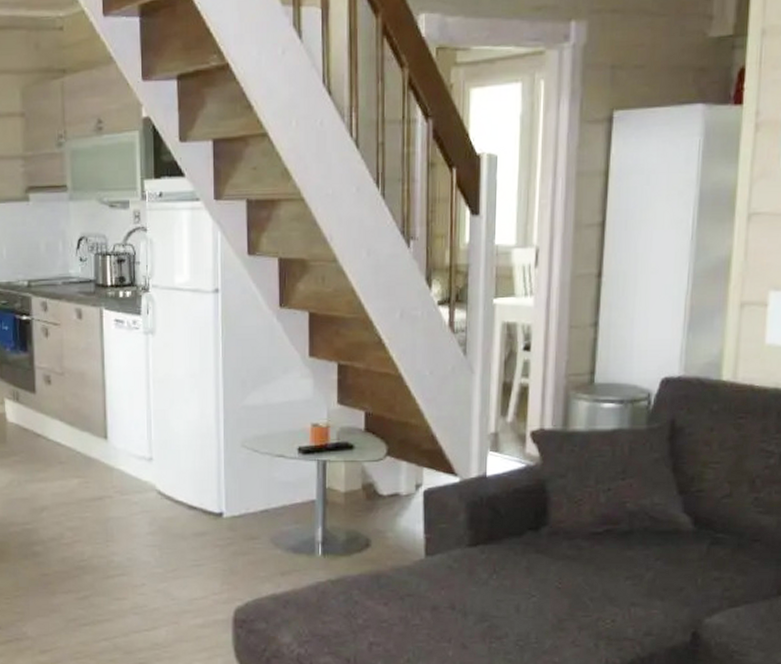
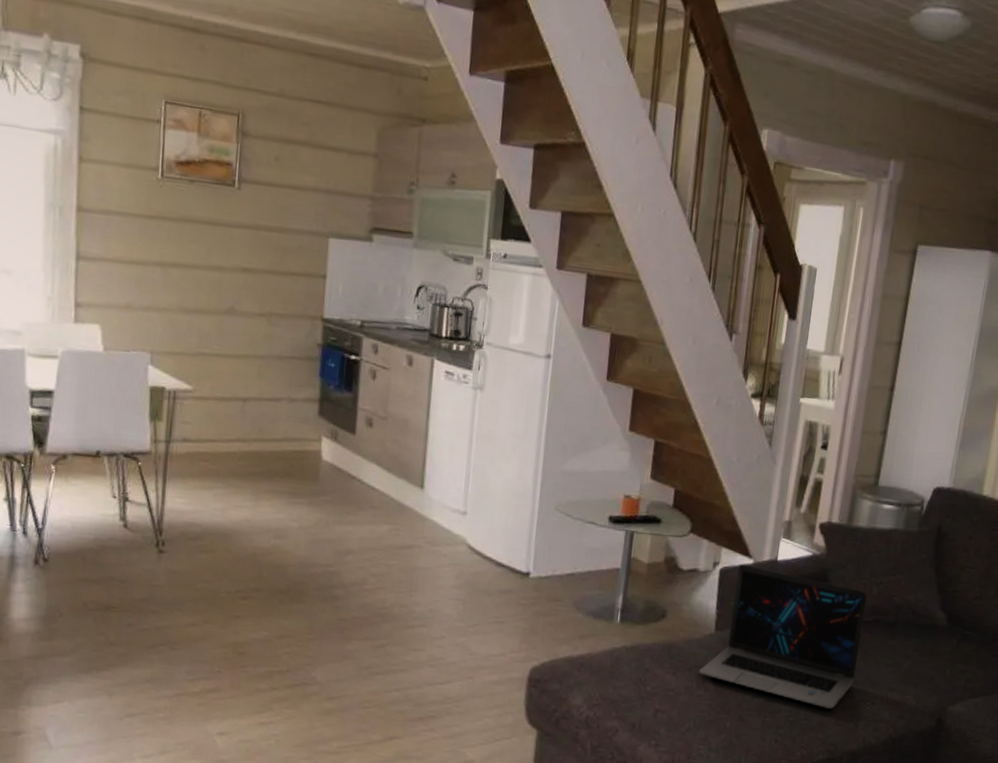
laptop: none [412,484,594,630] -> present [699,564,867,709]

